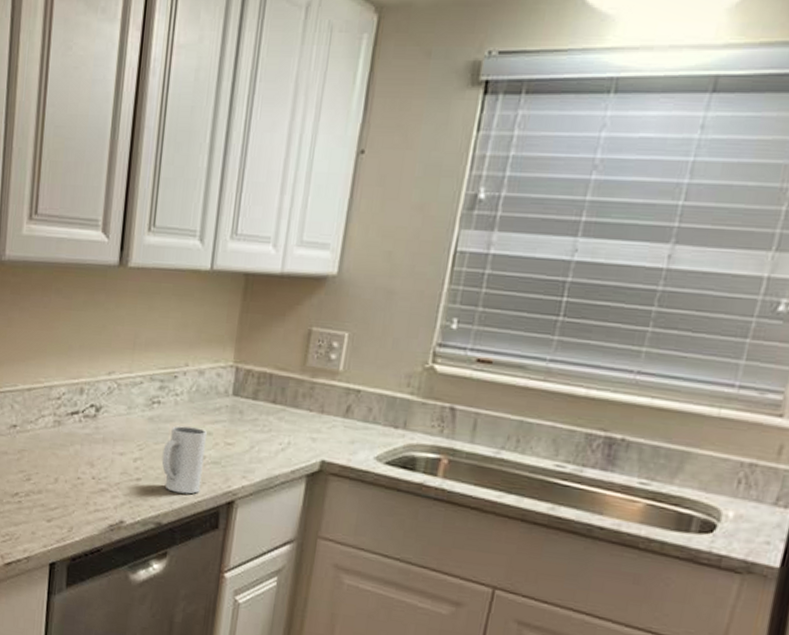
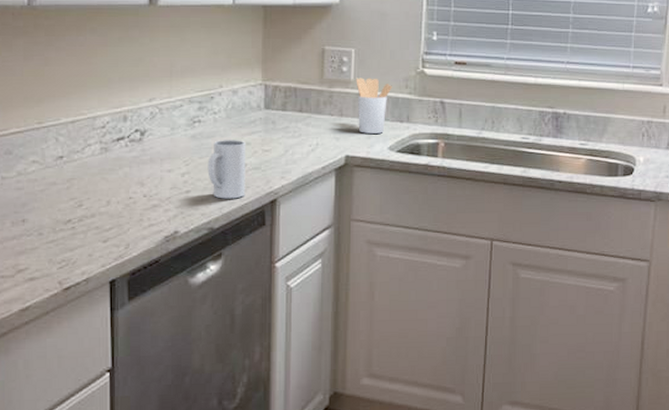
utensil holder: none [340,368,390,439] -> present [356,78,392,134]

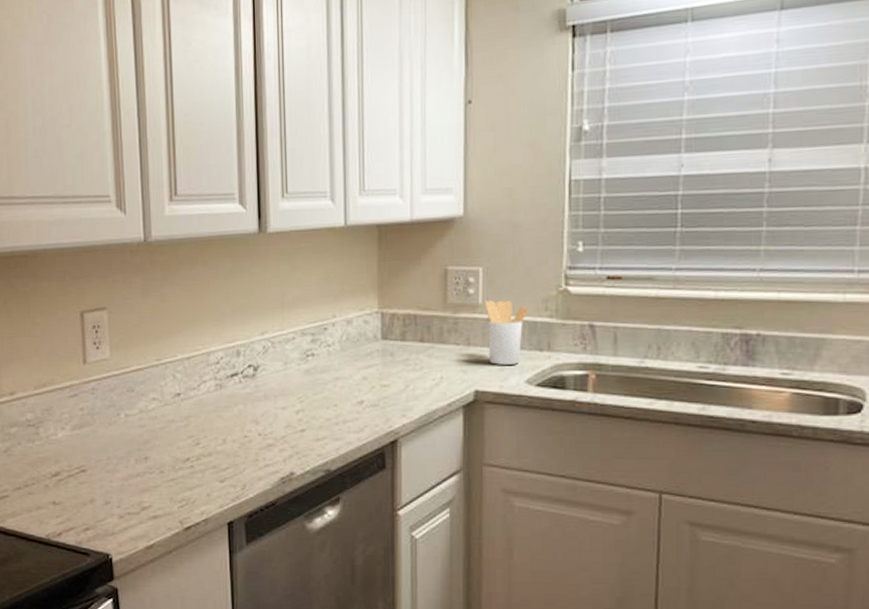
mug: present [207,140,245,199] -> none [322,374,363,439]

